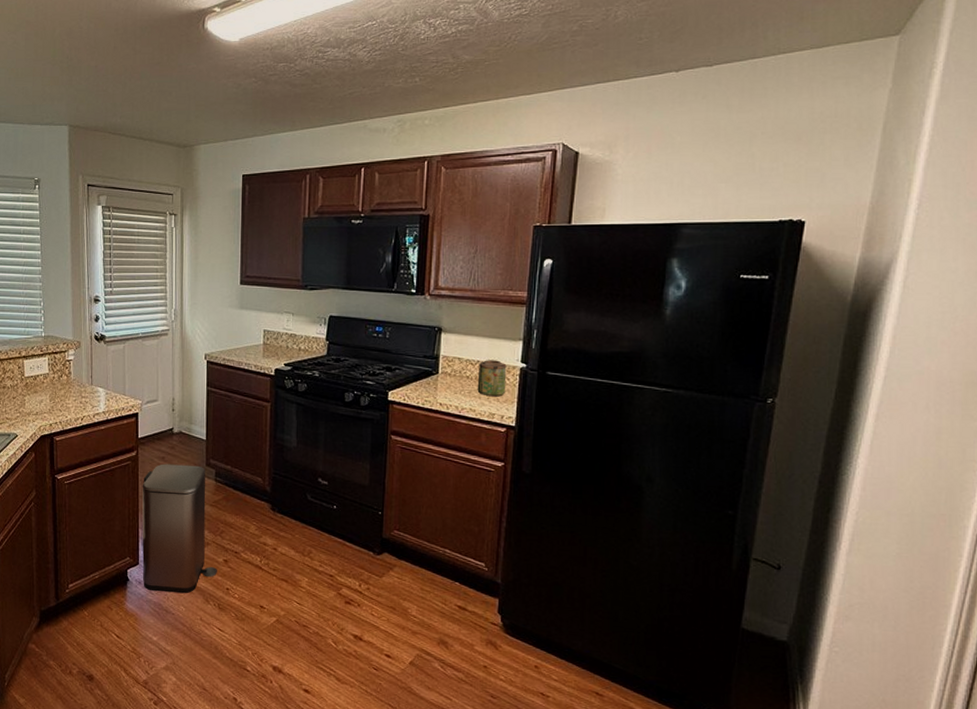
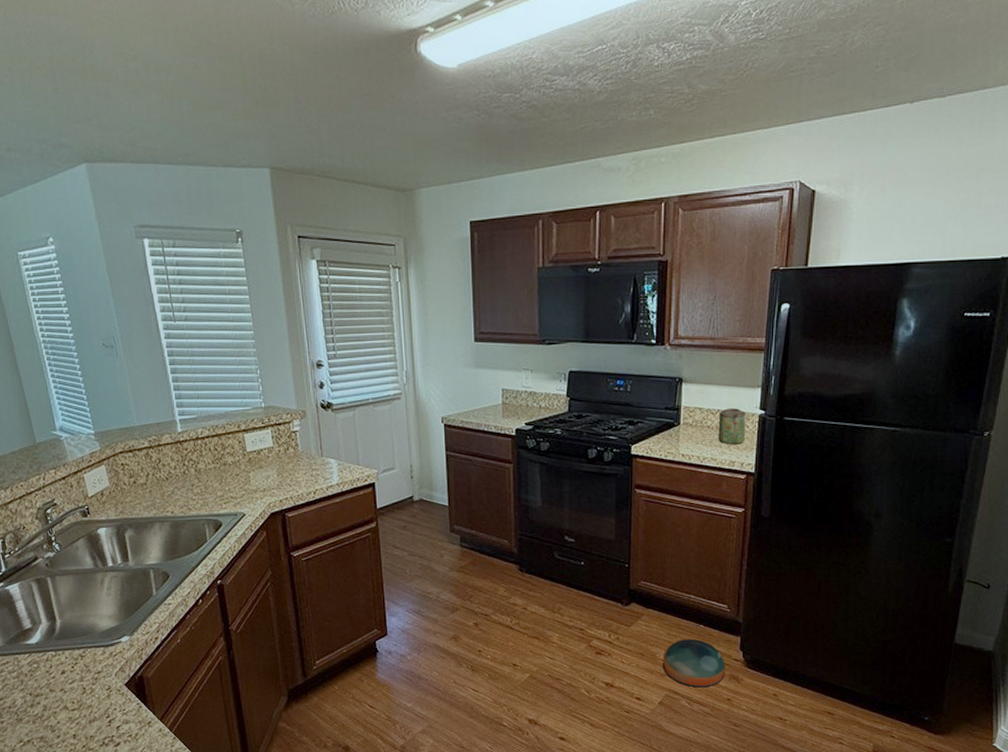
pedal bin: present [142,464,217,594] -> none [384,532,468,660]
pet bowl: none [414,595,482,651] -> present [662,638,725,688]

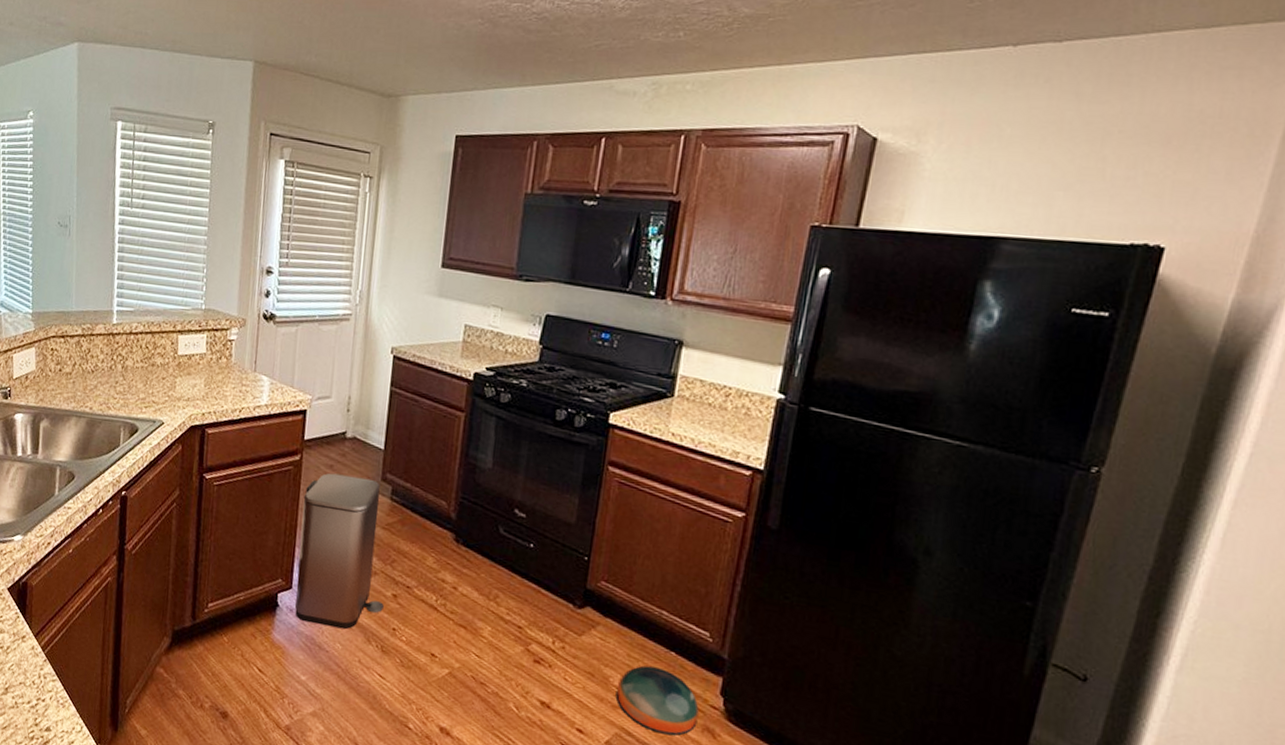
pedal bin: none [384,532,468,660] -> present [295,473,384,629]
canister: present [718,408,746,445] -> none [720,385,760,432]

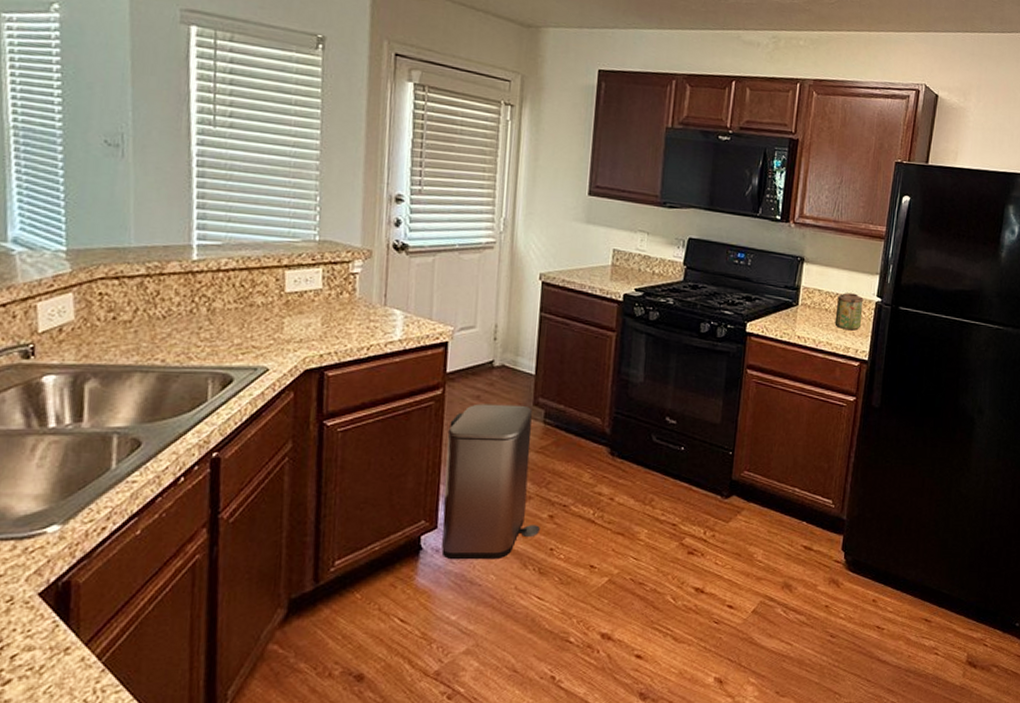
pet bowl: present [615,665,699,736] -> none [759,536,826,593]
canister: none [720,385,760,432] -> present [835,293,864,331]

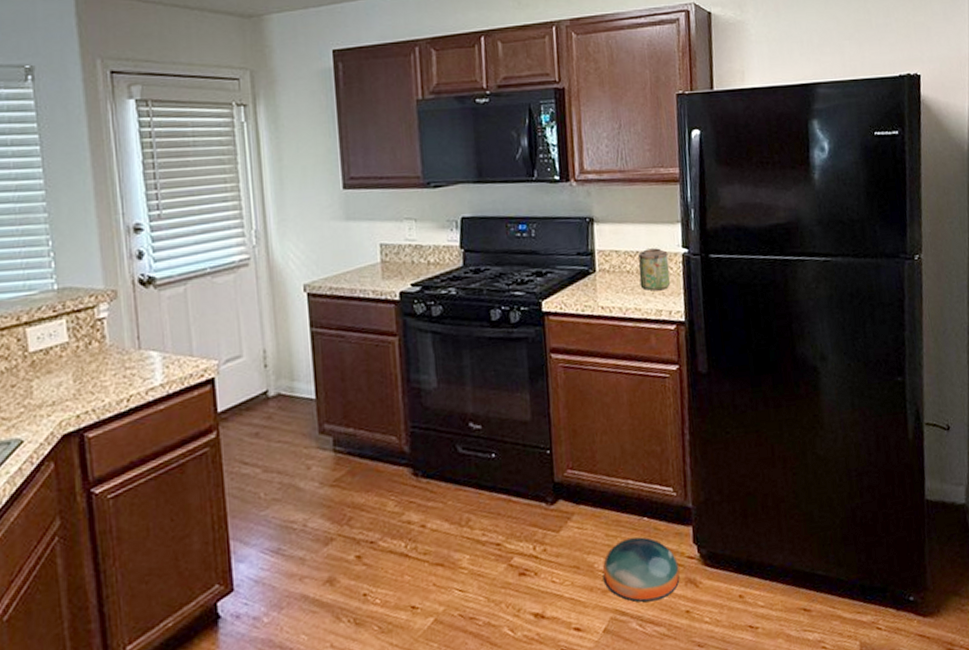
pedal bin: present [441,404,540,560] -> none [229,435,349,624]
pet bowl: none [759,536,826,593] -> present [603,537,680,602]

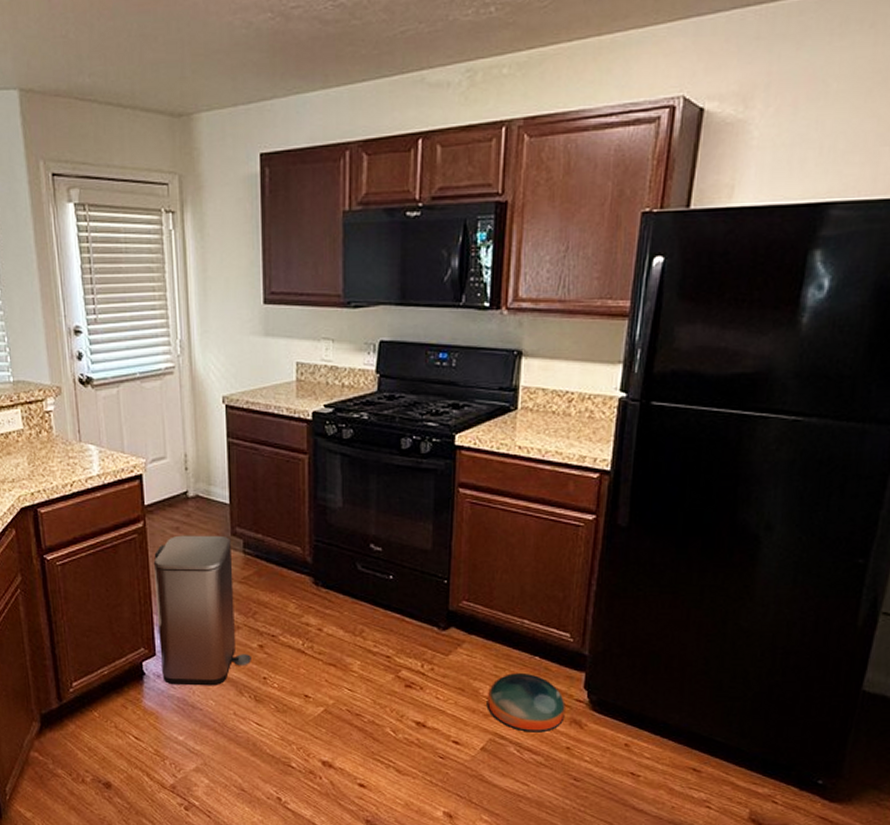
pedal bin: none [229,435,349,624] -> present [153,535,251,686]
canister: present [638,248,671,291] -> none [565,389,602,436]

